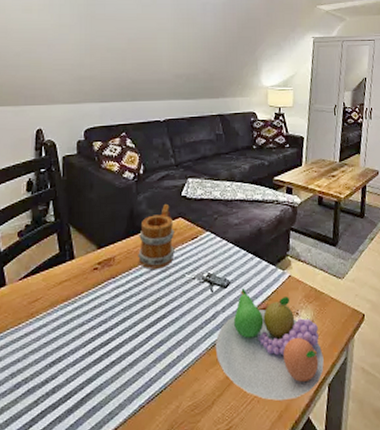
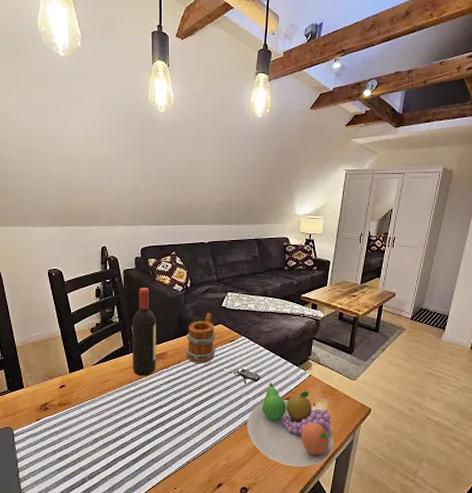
wine bottle: none [70,177,102,291] -> present [131,288,157,376]

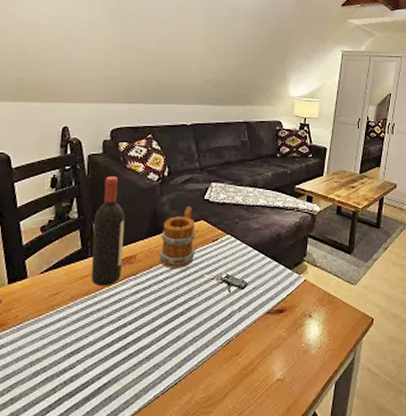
fruit bowl: present [246,383,334,466] -> none [229,290,332,395]

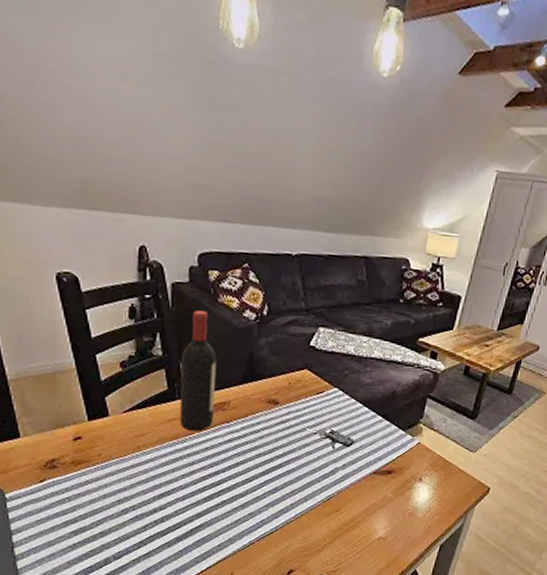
mug: present [159,207,196,268] -> none [255,353,298,420]

